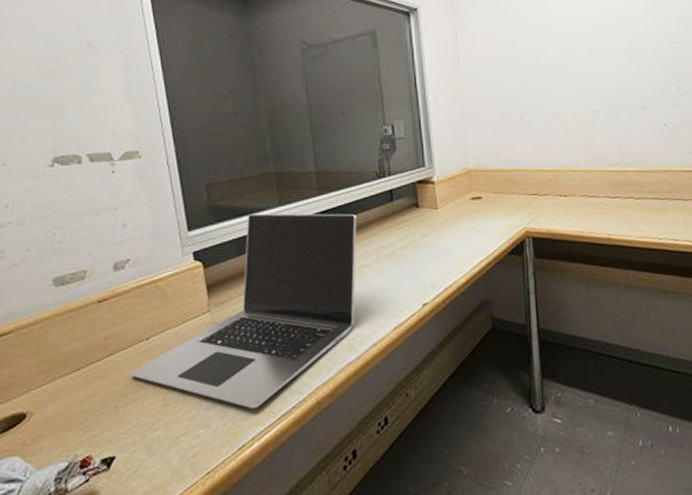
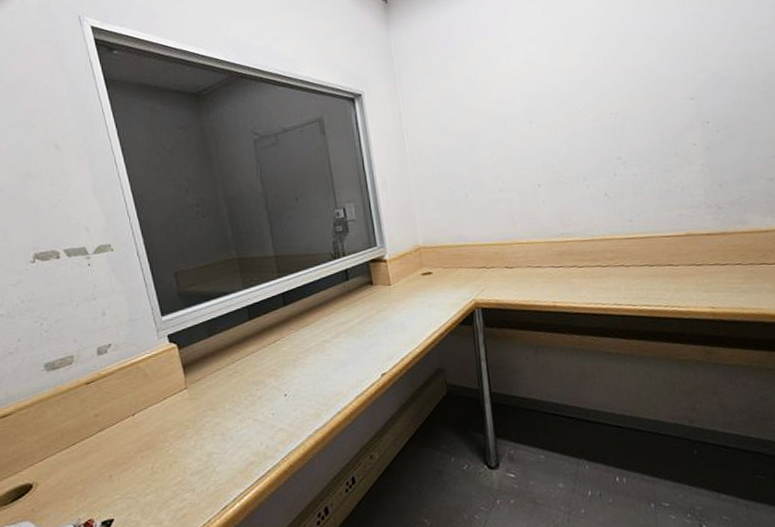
laptop: present [129,213,357,409] -> none [120,293,319,474]

